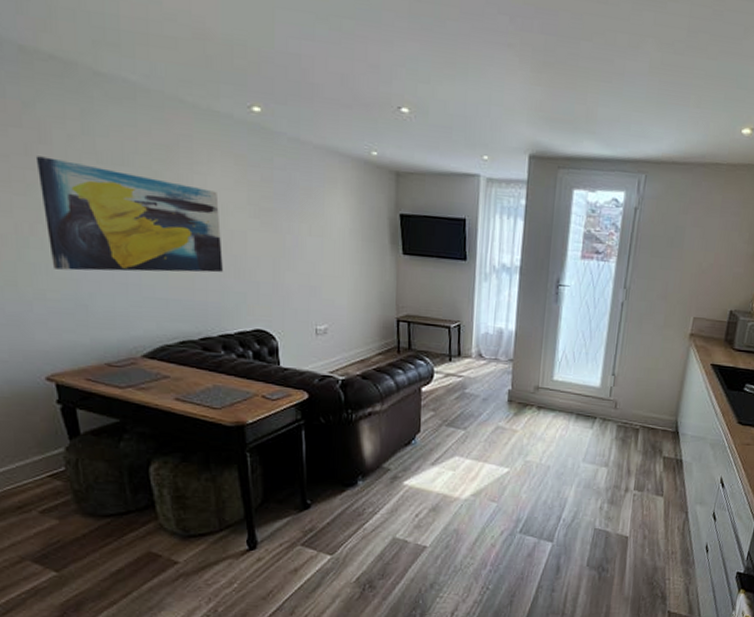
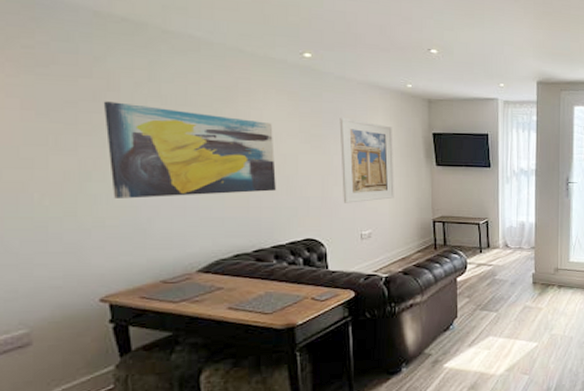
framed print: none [293,188,354,293] -> present [339,117,394,203]

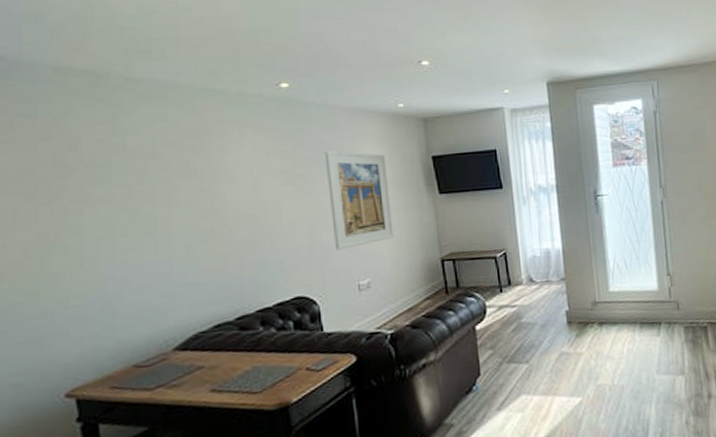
wall art: present [103,101,276,199] -> none [64,163,258,273]

